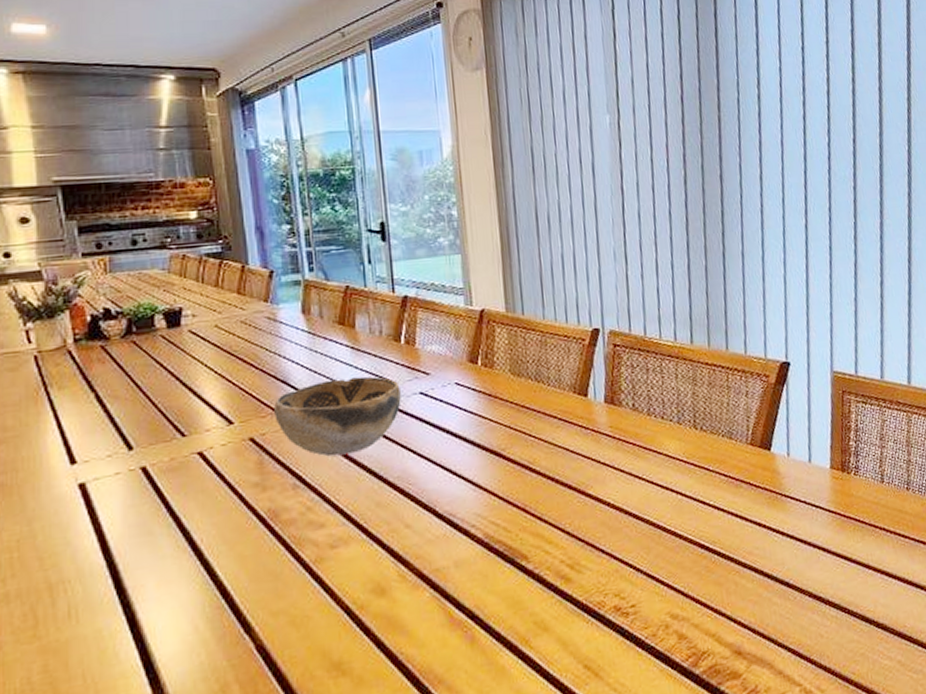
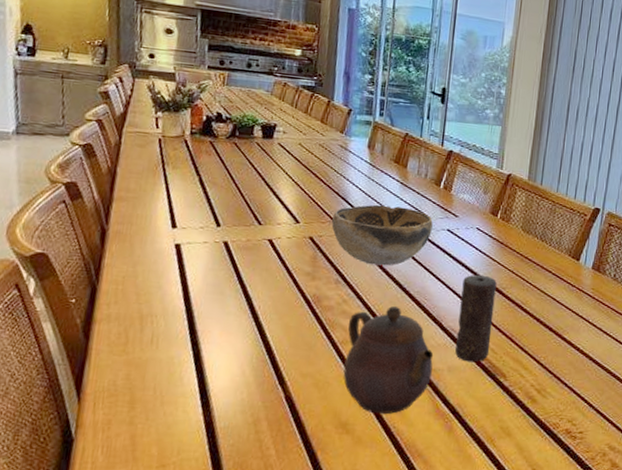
teapot: none [318,501,436,642] -> present [343,306,434,415]
candle: none [451,438,501,551] -> present [455,274,497,363]

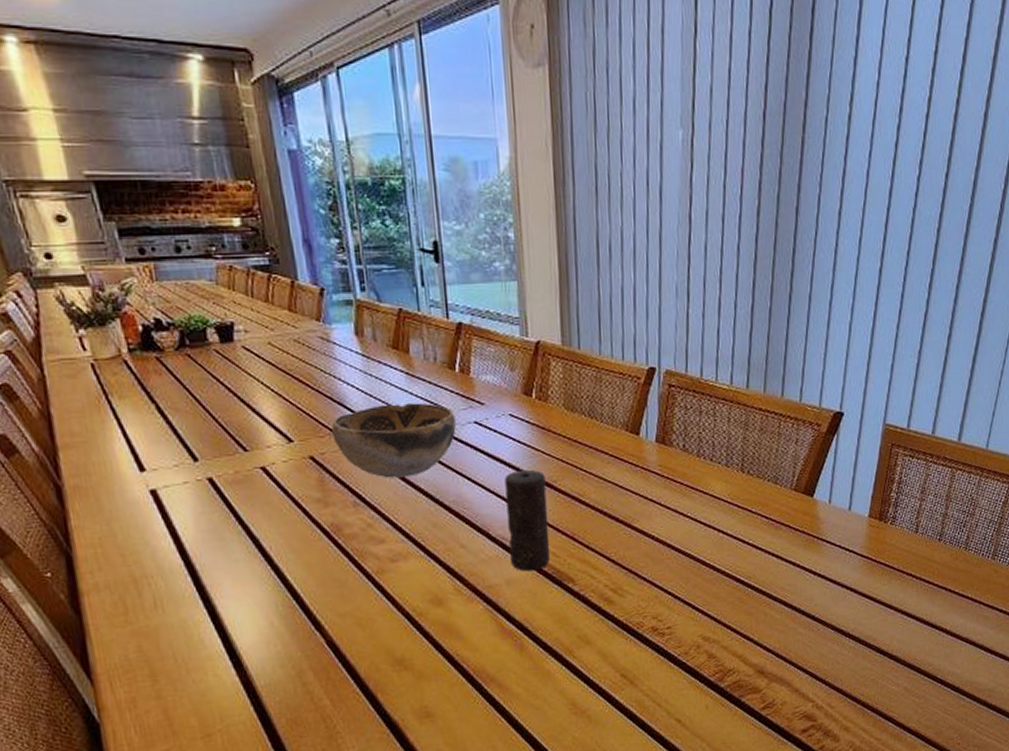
teapot: present [343,306,434,415] -> none [379,522,489,645]

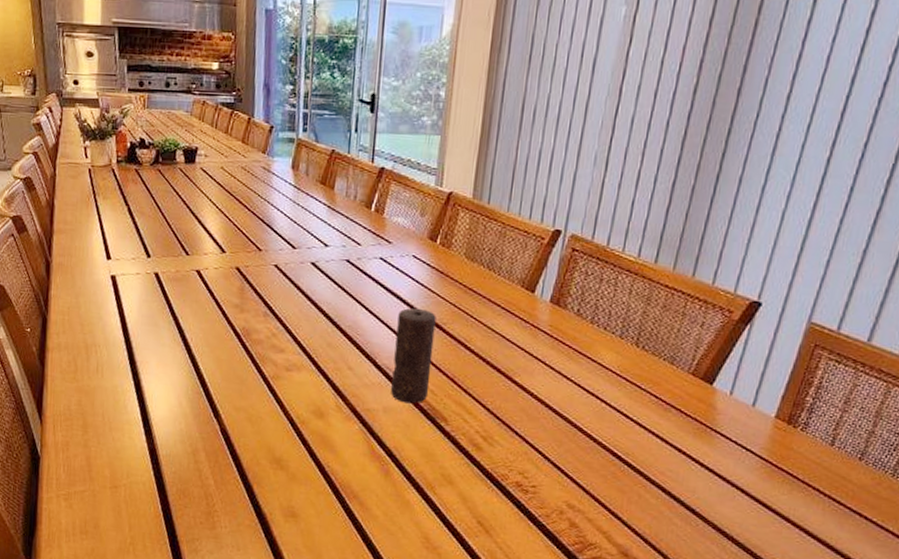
decorative bowl: present [331,403,456,478] -> none [257,231,364,298]

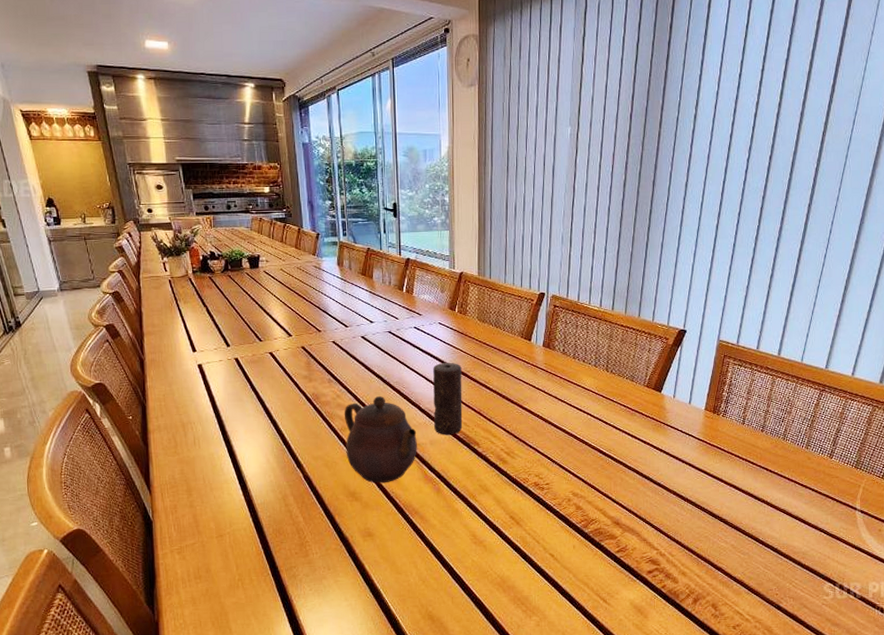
teapot: none [275,341,368,453] -> present [344,396,417,484]

